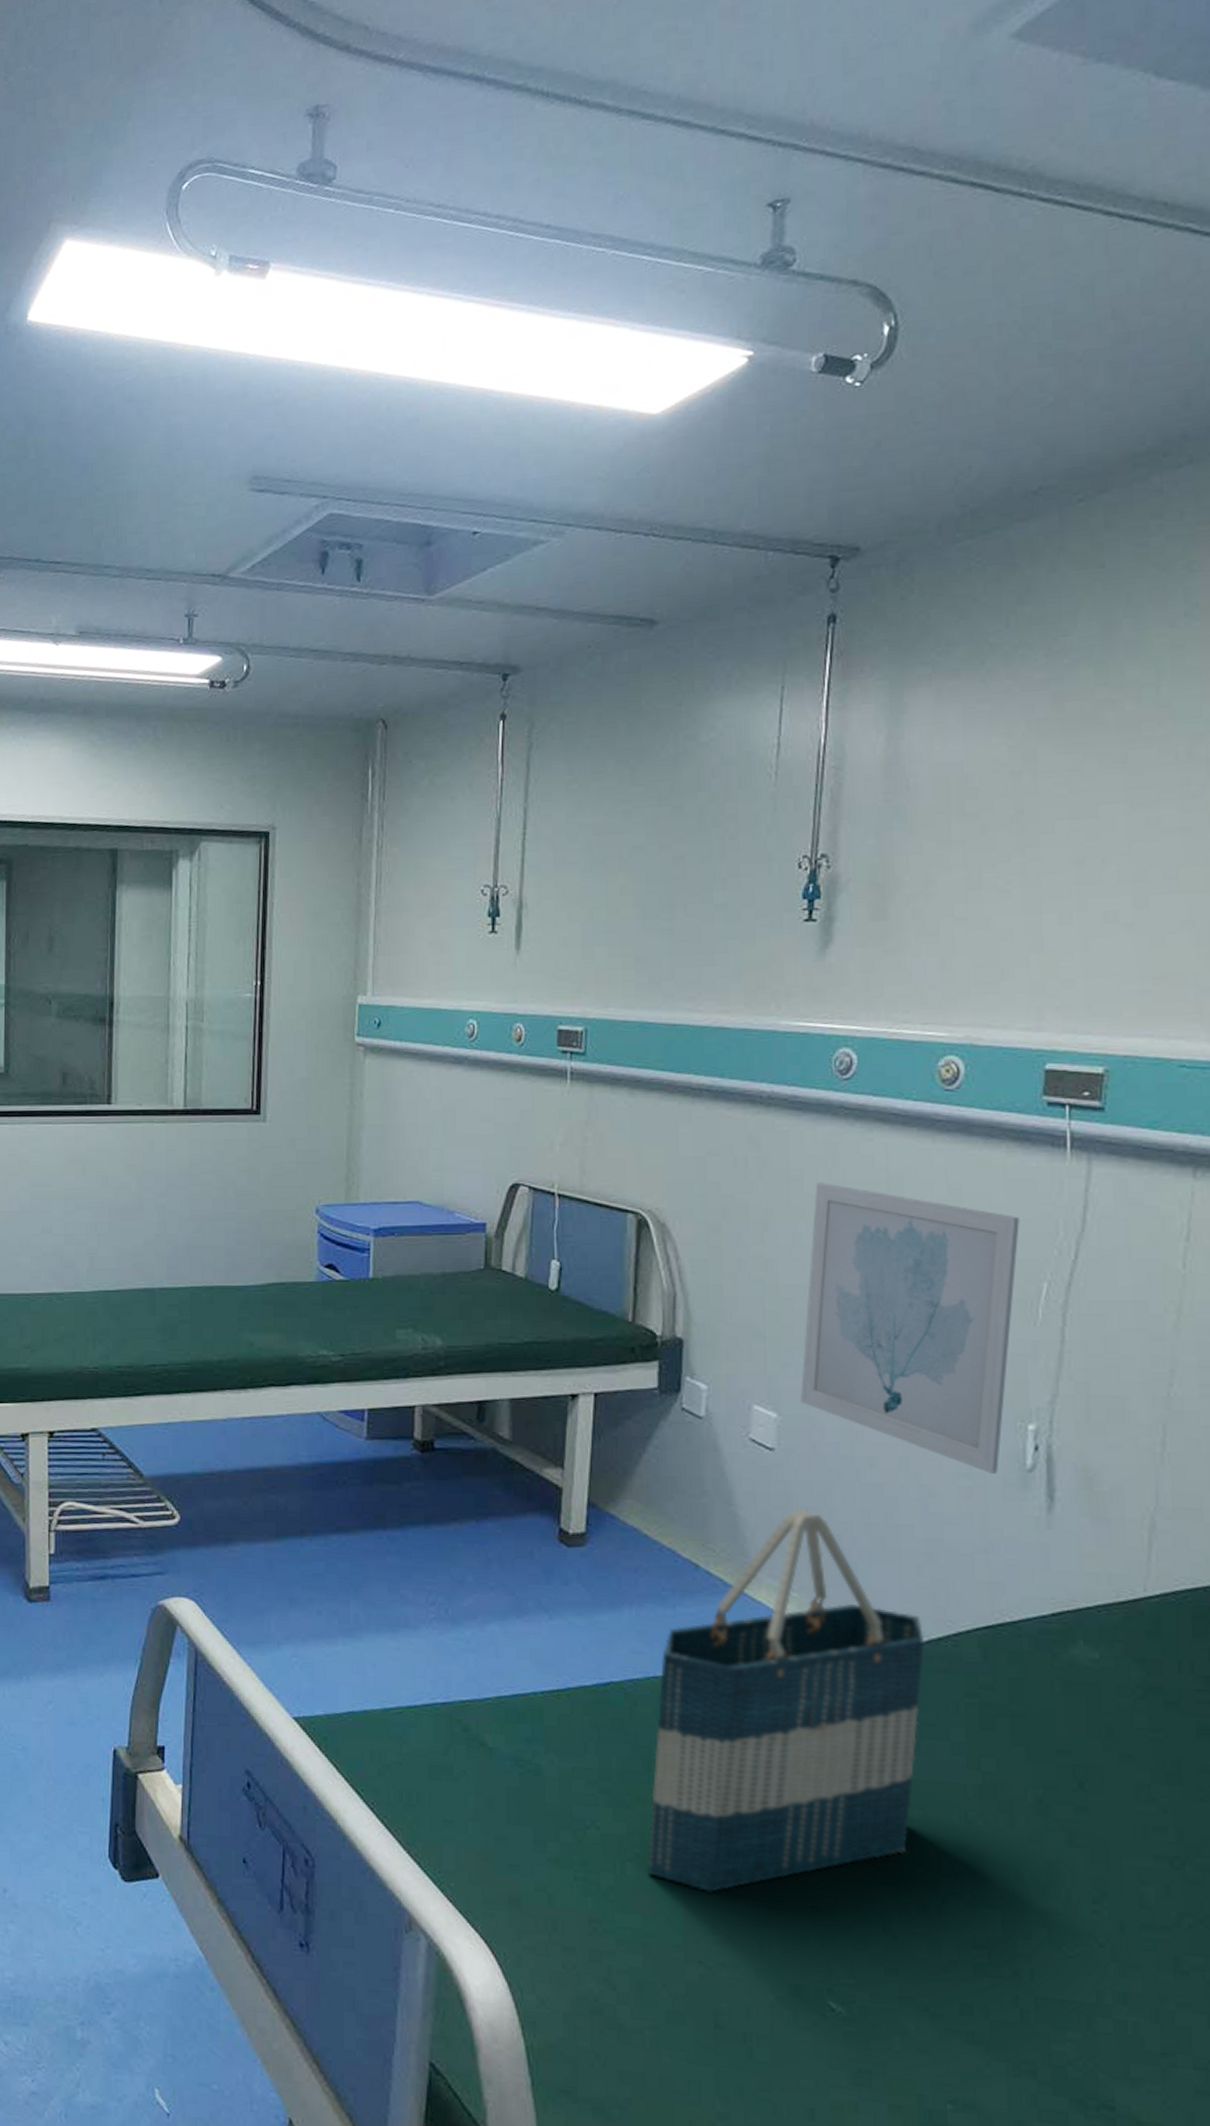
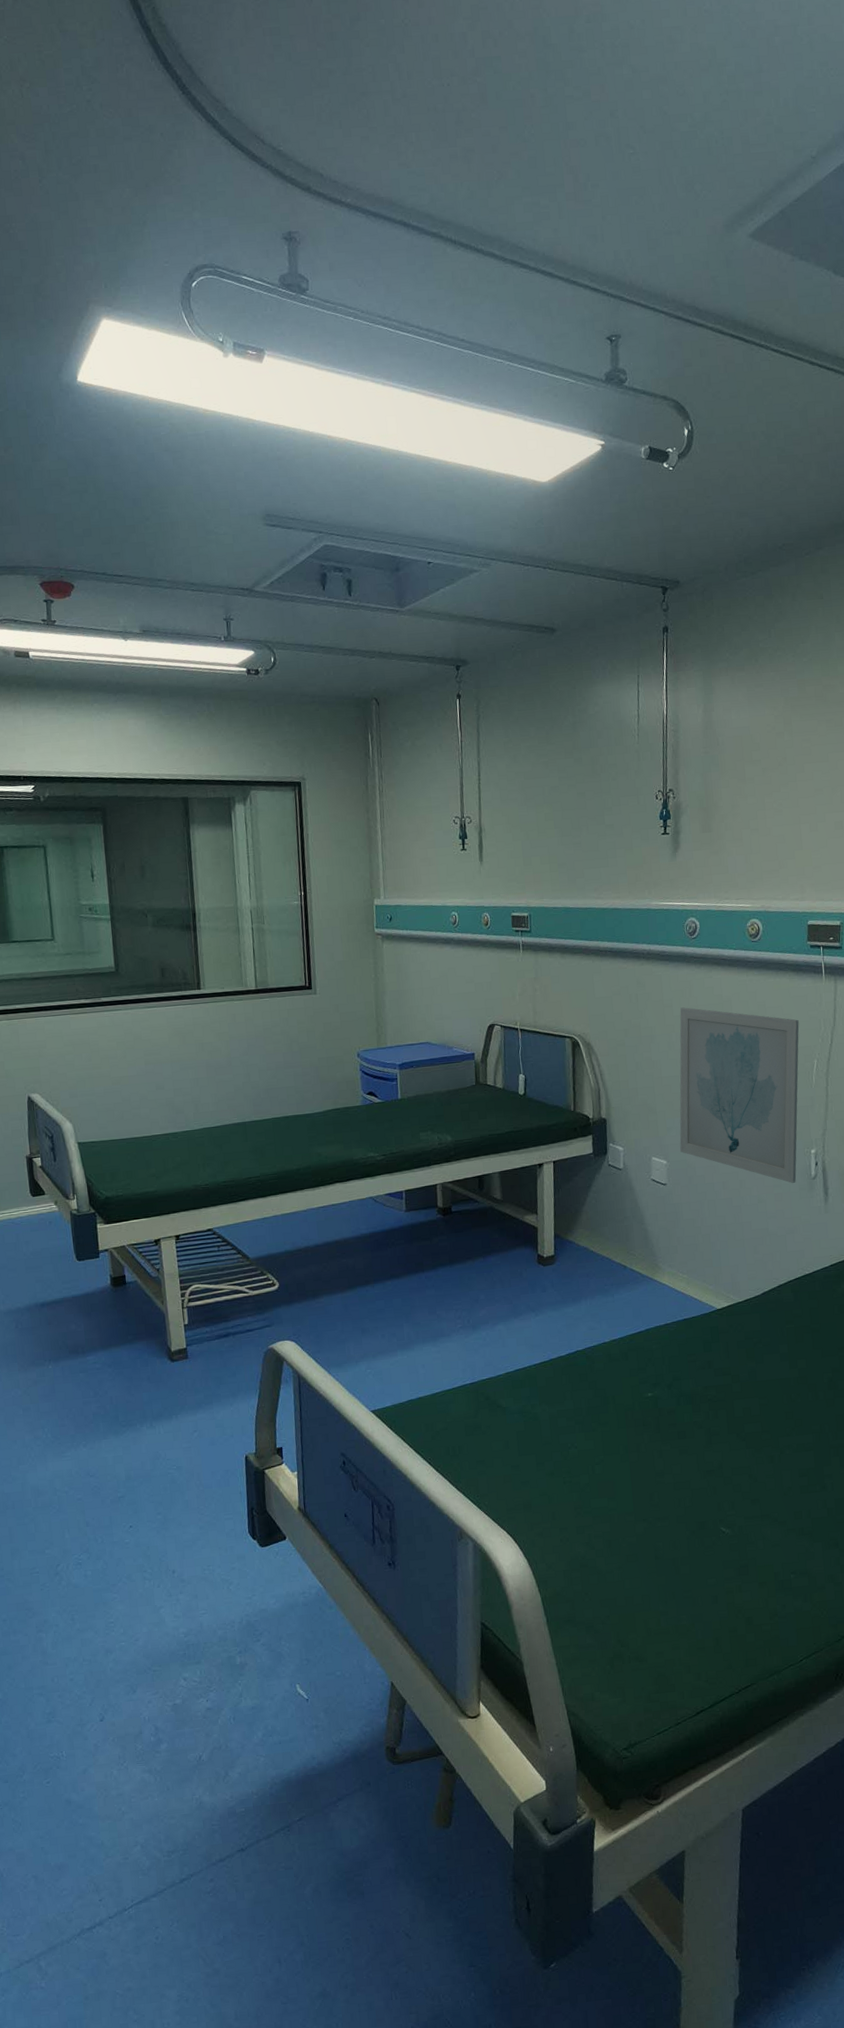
tote bag: present [646,1510,925,1893] -> none [607,1221,762,1475]

